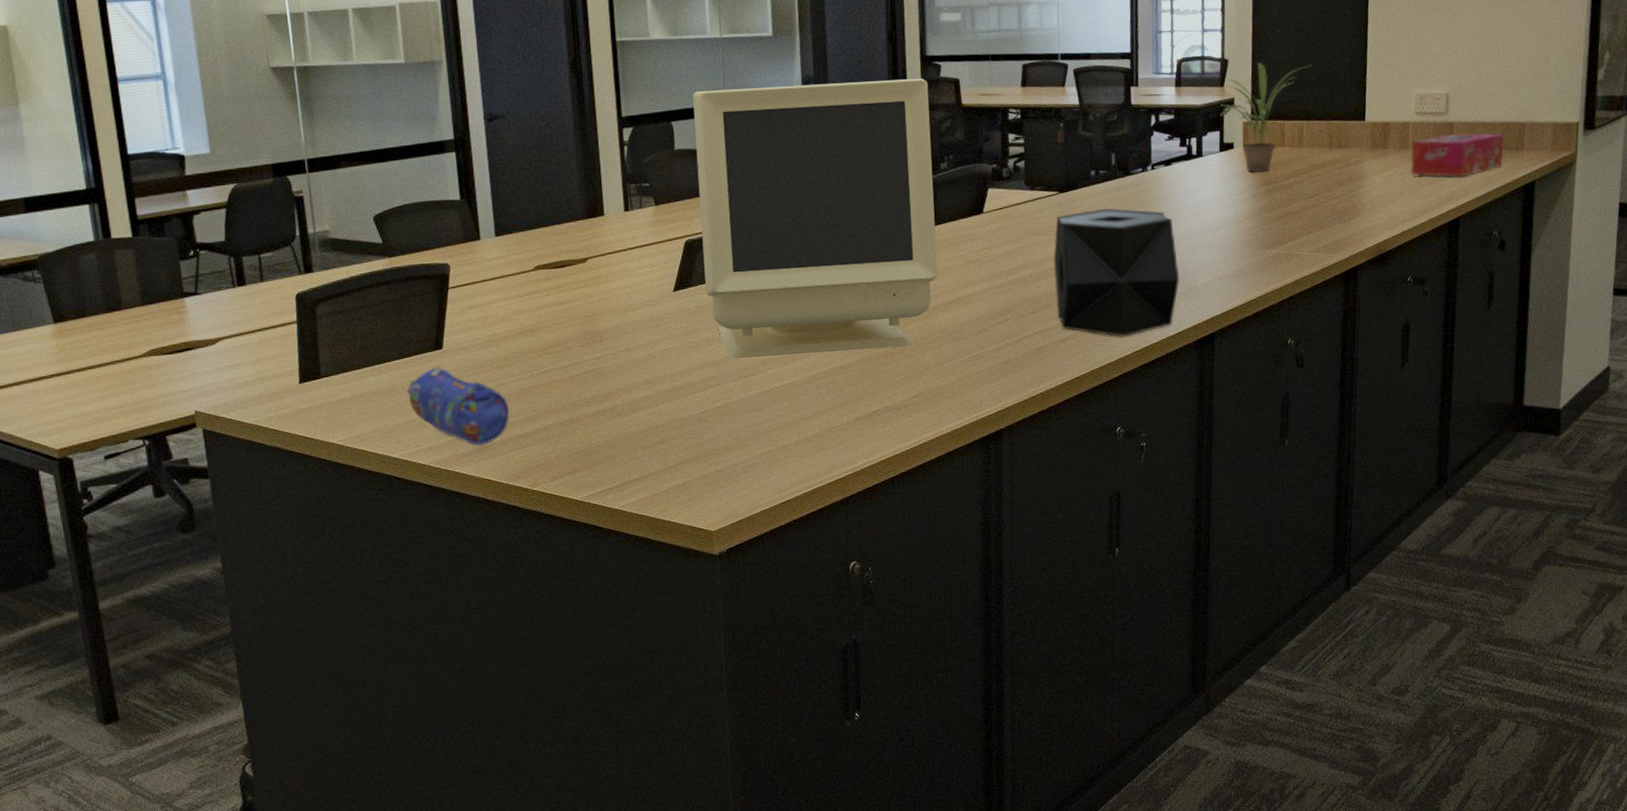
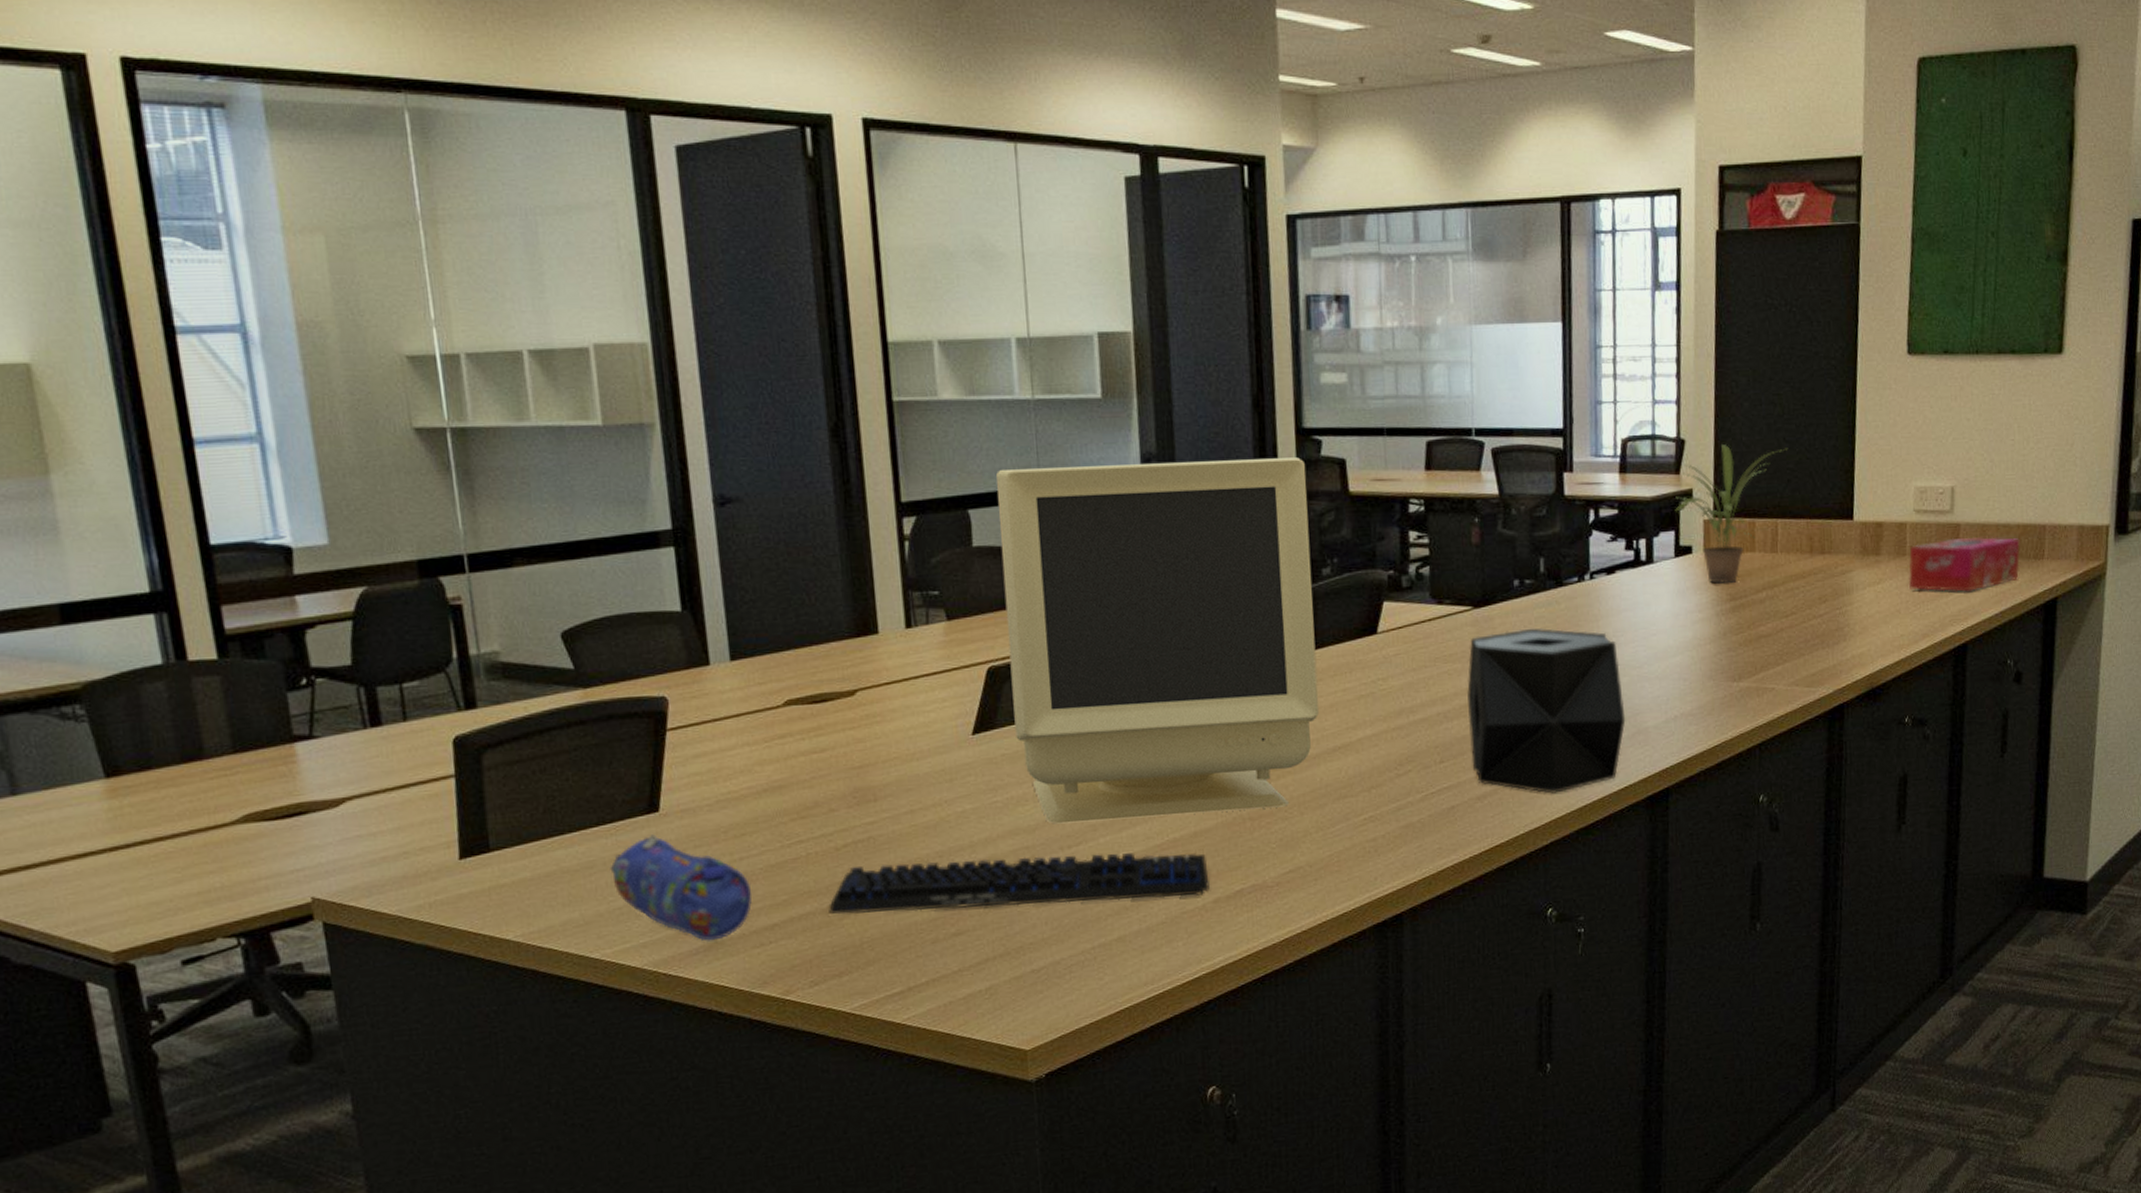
keyboard: none [566,381,853,427] -> present [829,852,1210,915]

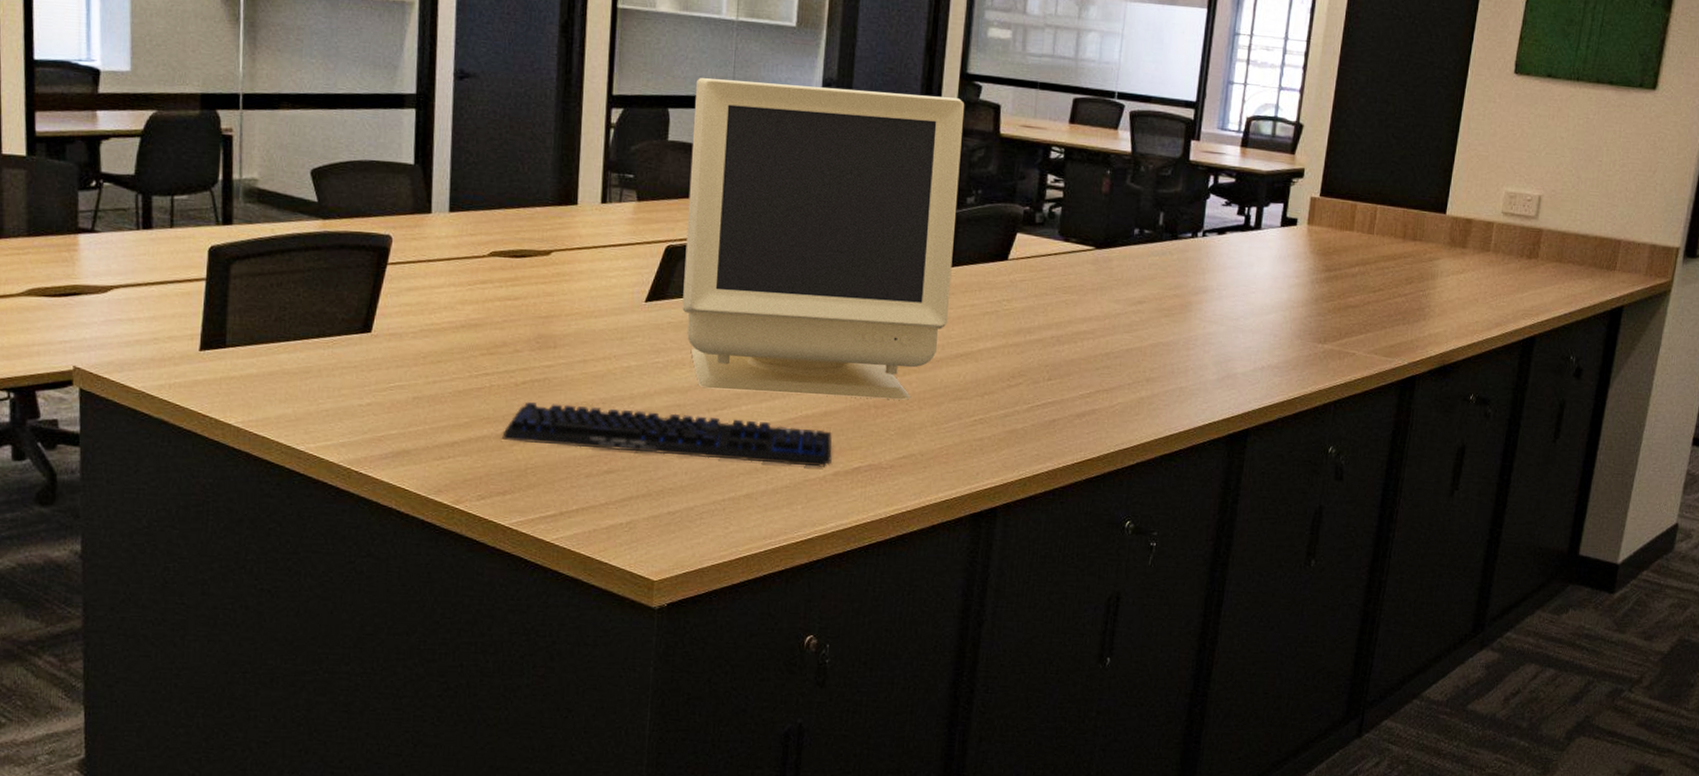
pencil case: present [610,833,753,941] -> none [323,350,440,449]
speaker: present [1467,628,1626,794] -> none [1076,272,1219,421]
potted plant: present [1675,445,1788,585] -> none [1286,133,1395,257]
tissue box: present [1908,537,2020,592] -> none [1488,241,1596,291]

